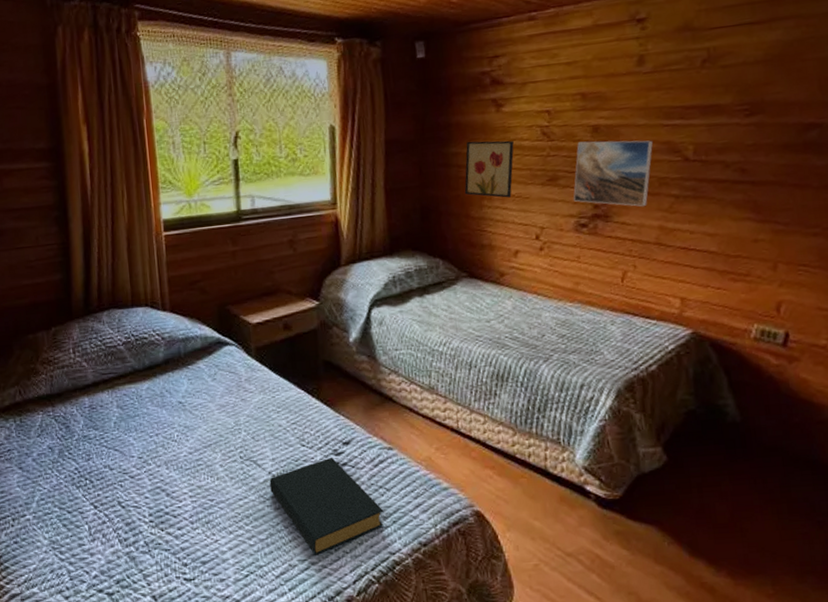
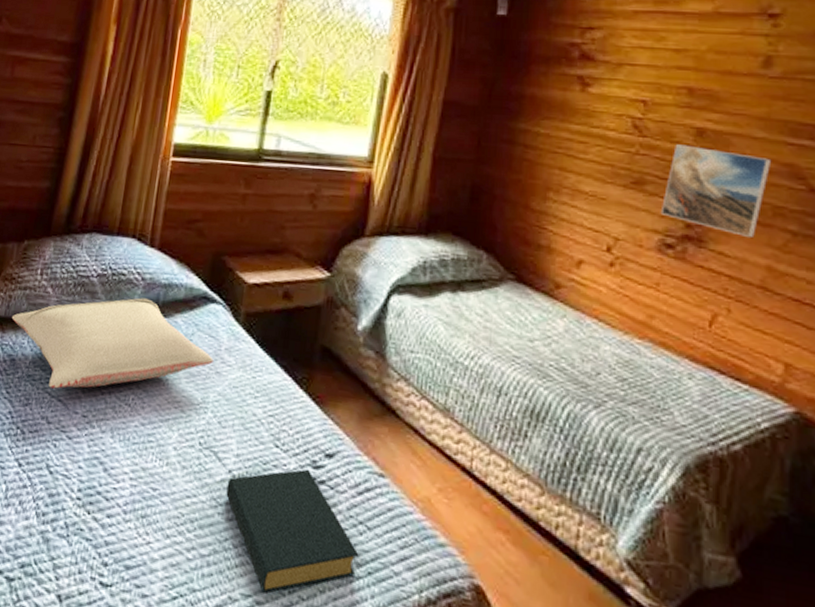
pillow: none [57,353,237,442] -> present [11,298,213,389]
wall art: present [464,140,514,198] -> none [527,119,597,195]

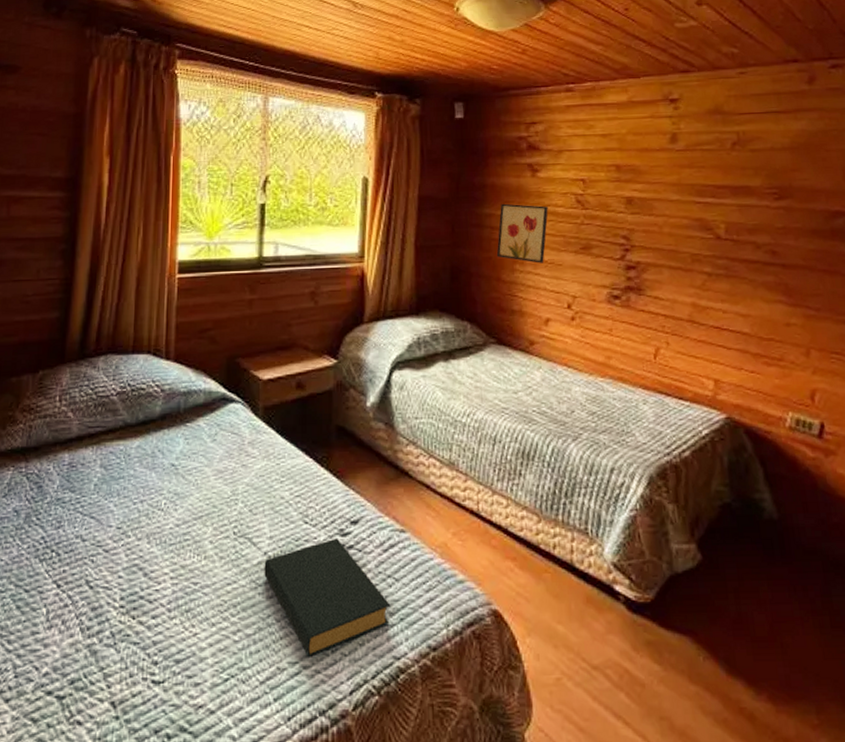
pillow: present [11,298,213,389] -> none [34,408,238,507]
wall art: none [527,119,597,195] -> present [496,203,548,263]
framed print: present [660,144,772,239] -> none [606,212,686,283]

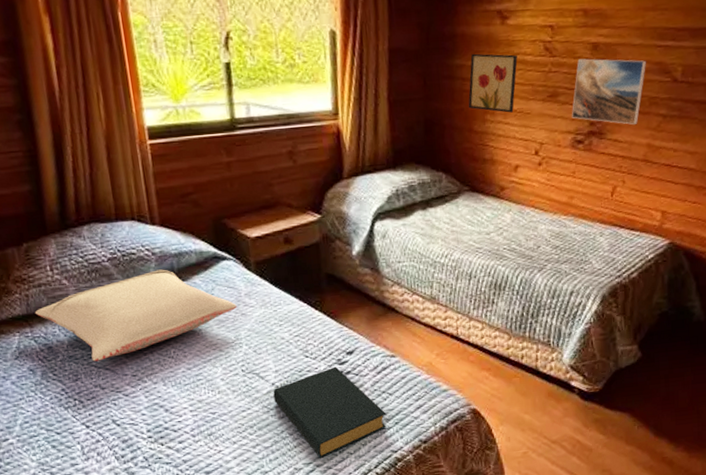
pillow: none [34,408,238,507] -> present [34,269,237,362]
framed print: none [606,212,686,283] -> present [571,58,647,125]

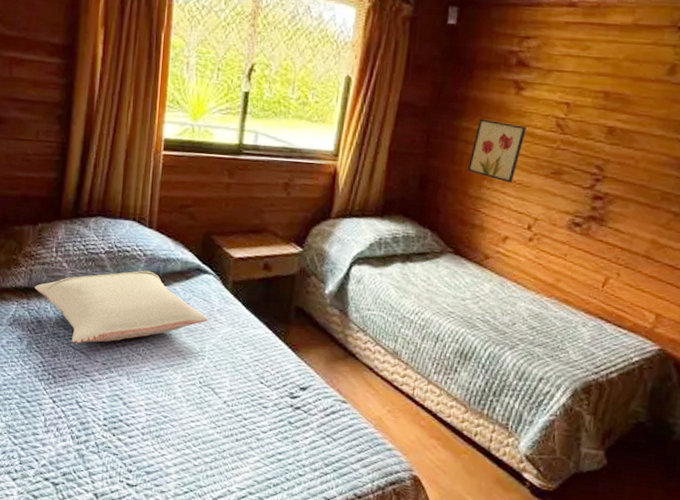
hardback book: present [273,366,387,458] -> none [223,398,327,487]
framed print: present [571,58,647,125] -> none [572,141,666,218]

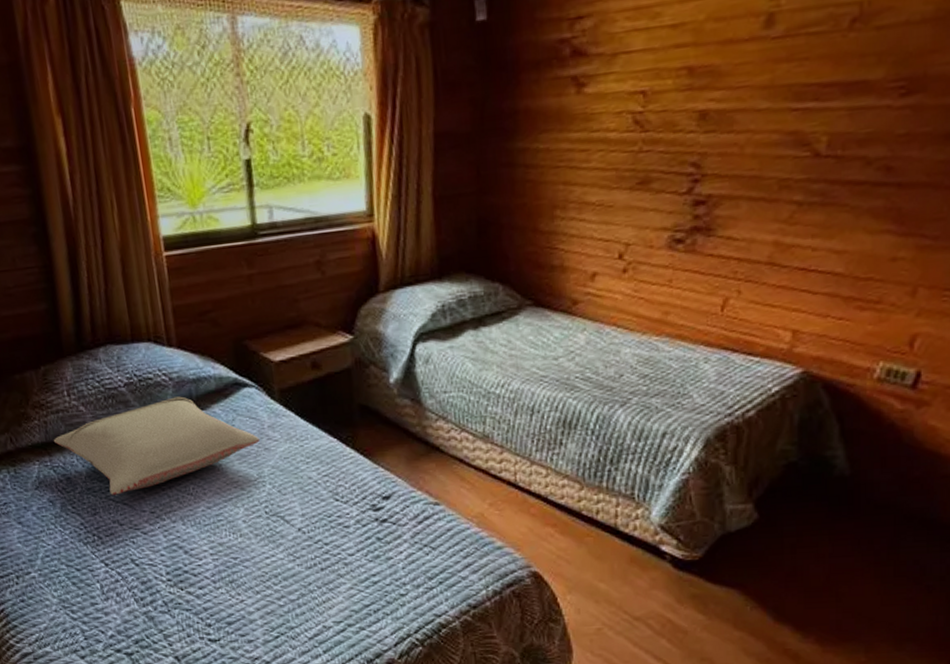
wall art: present [467,118,526,183] -> none [532,131,597,207]

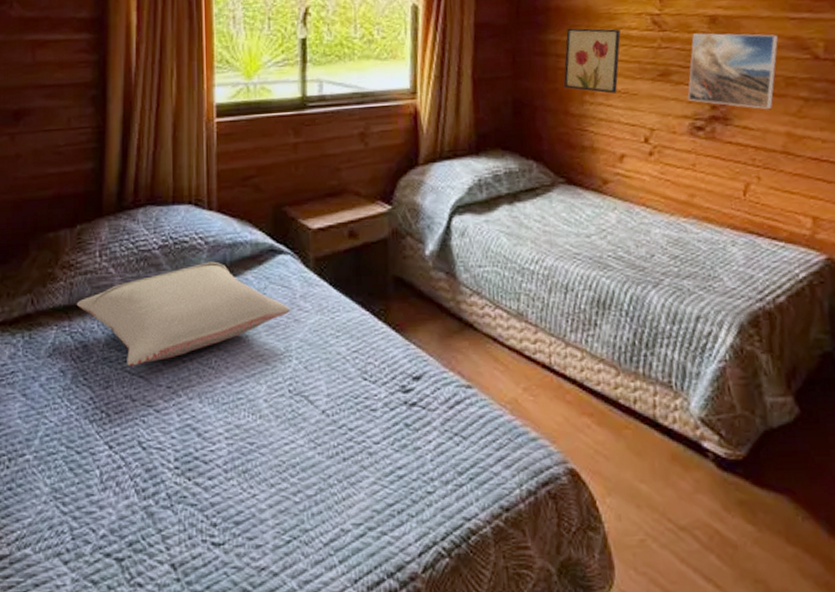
wall art: none [532,131,597,207] -> present [563,28,621,94]
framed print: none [668,129,777,217] -> present [687,33,779,110]

